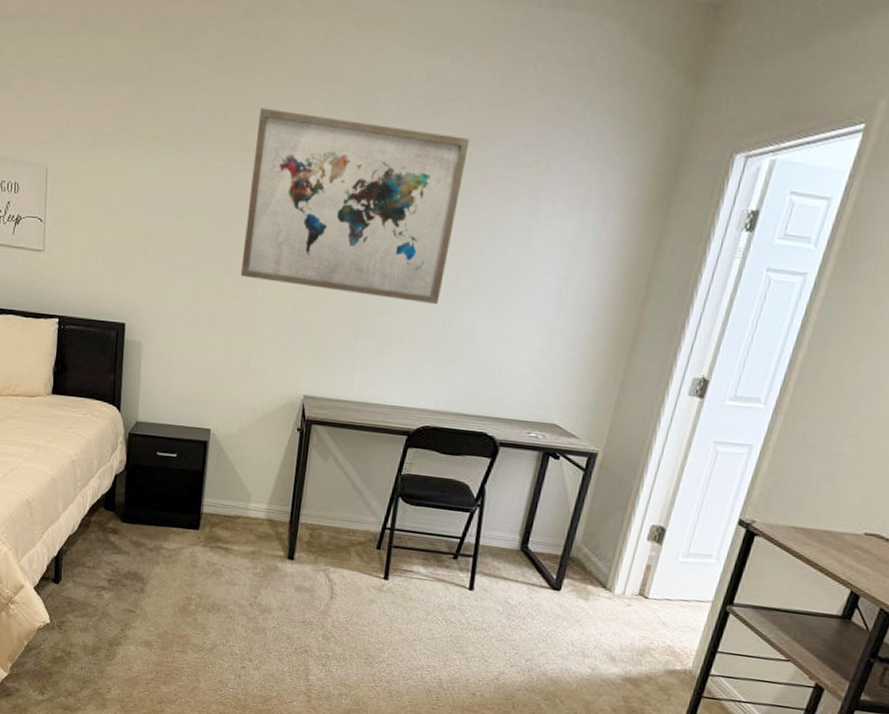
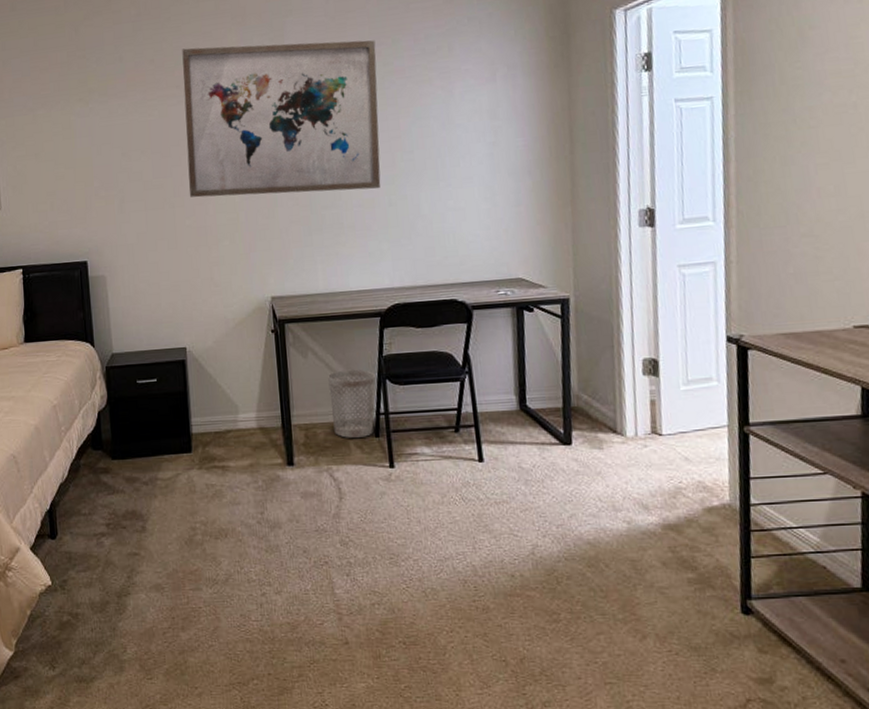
wastebasket: none [339,479,390,547] -> present [328,369,376,438]

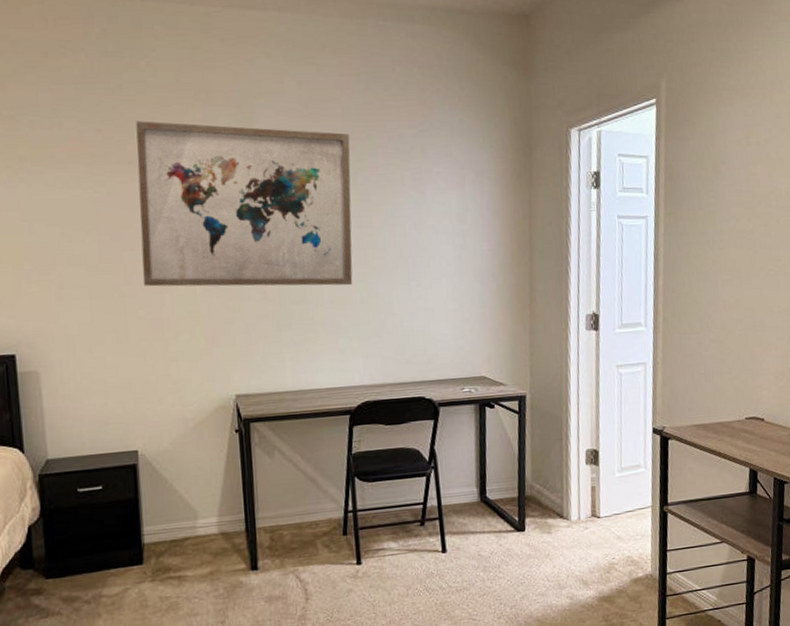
wastebasket: present [328,369,376,438] -> none [295,468,344,538]

